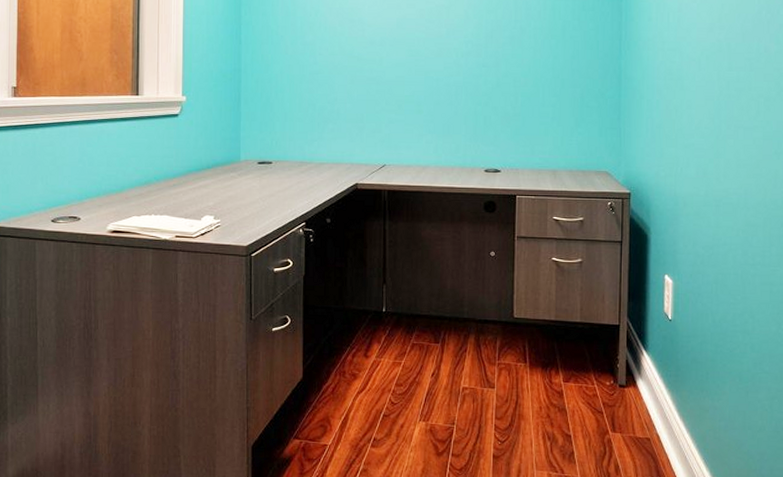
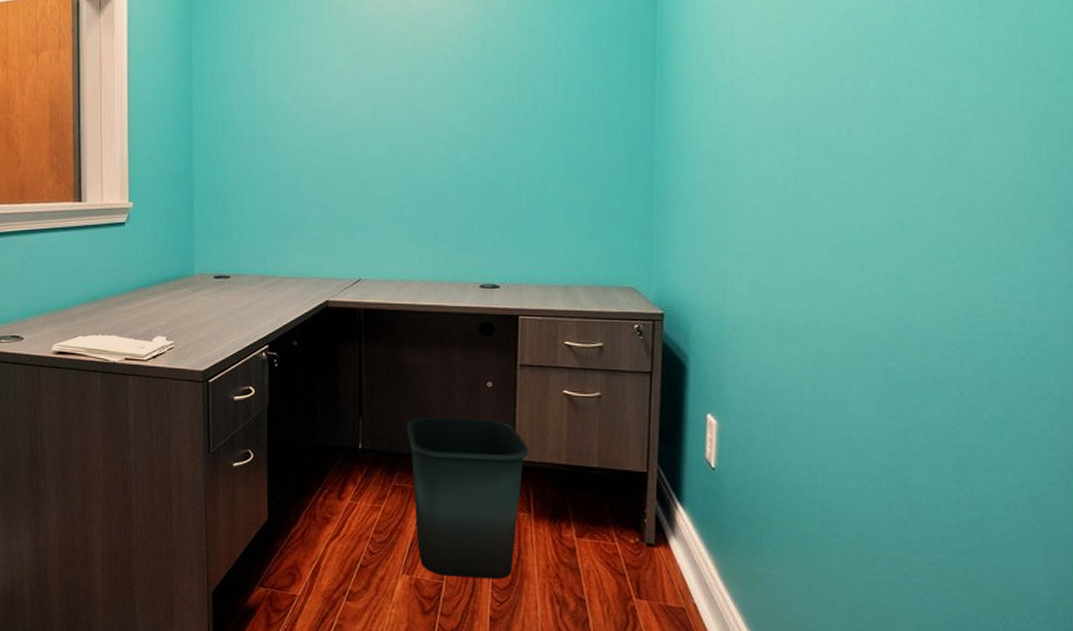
waste bin: none [423,282,525,422] -> present [406,416,530,580]

